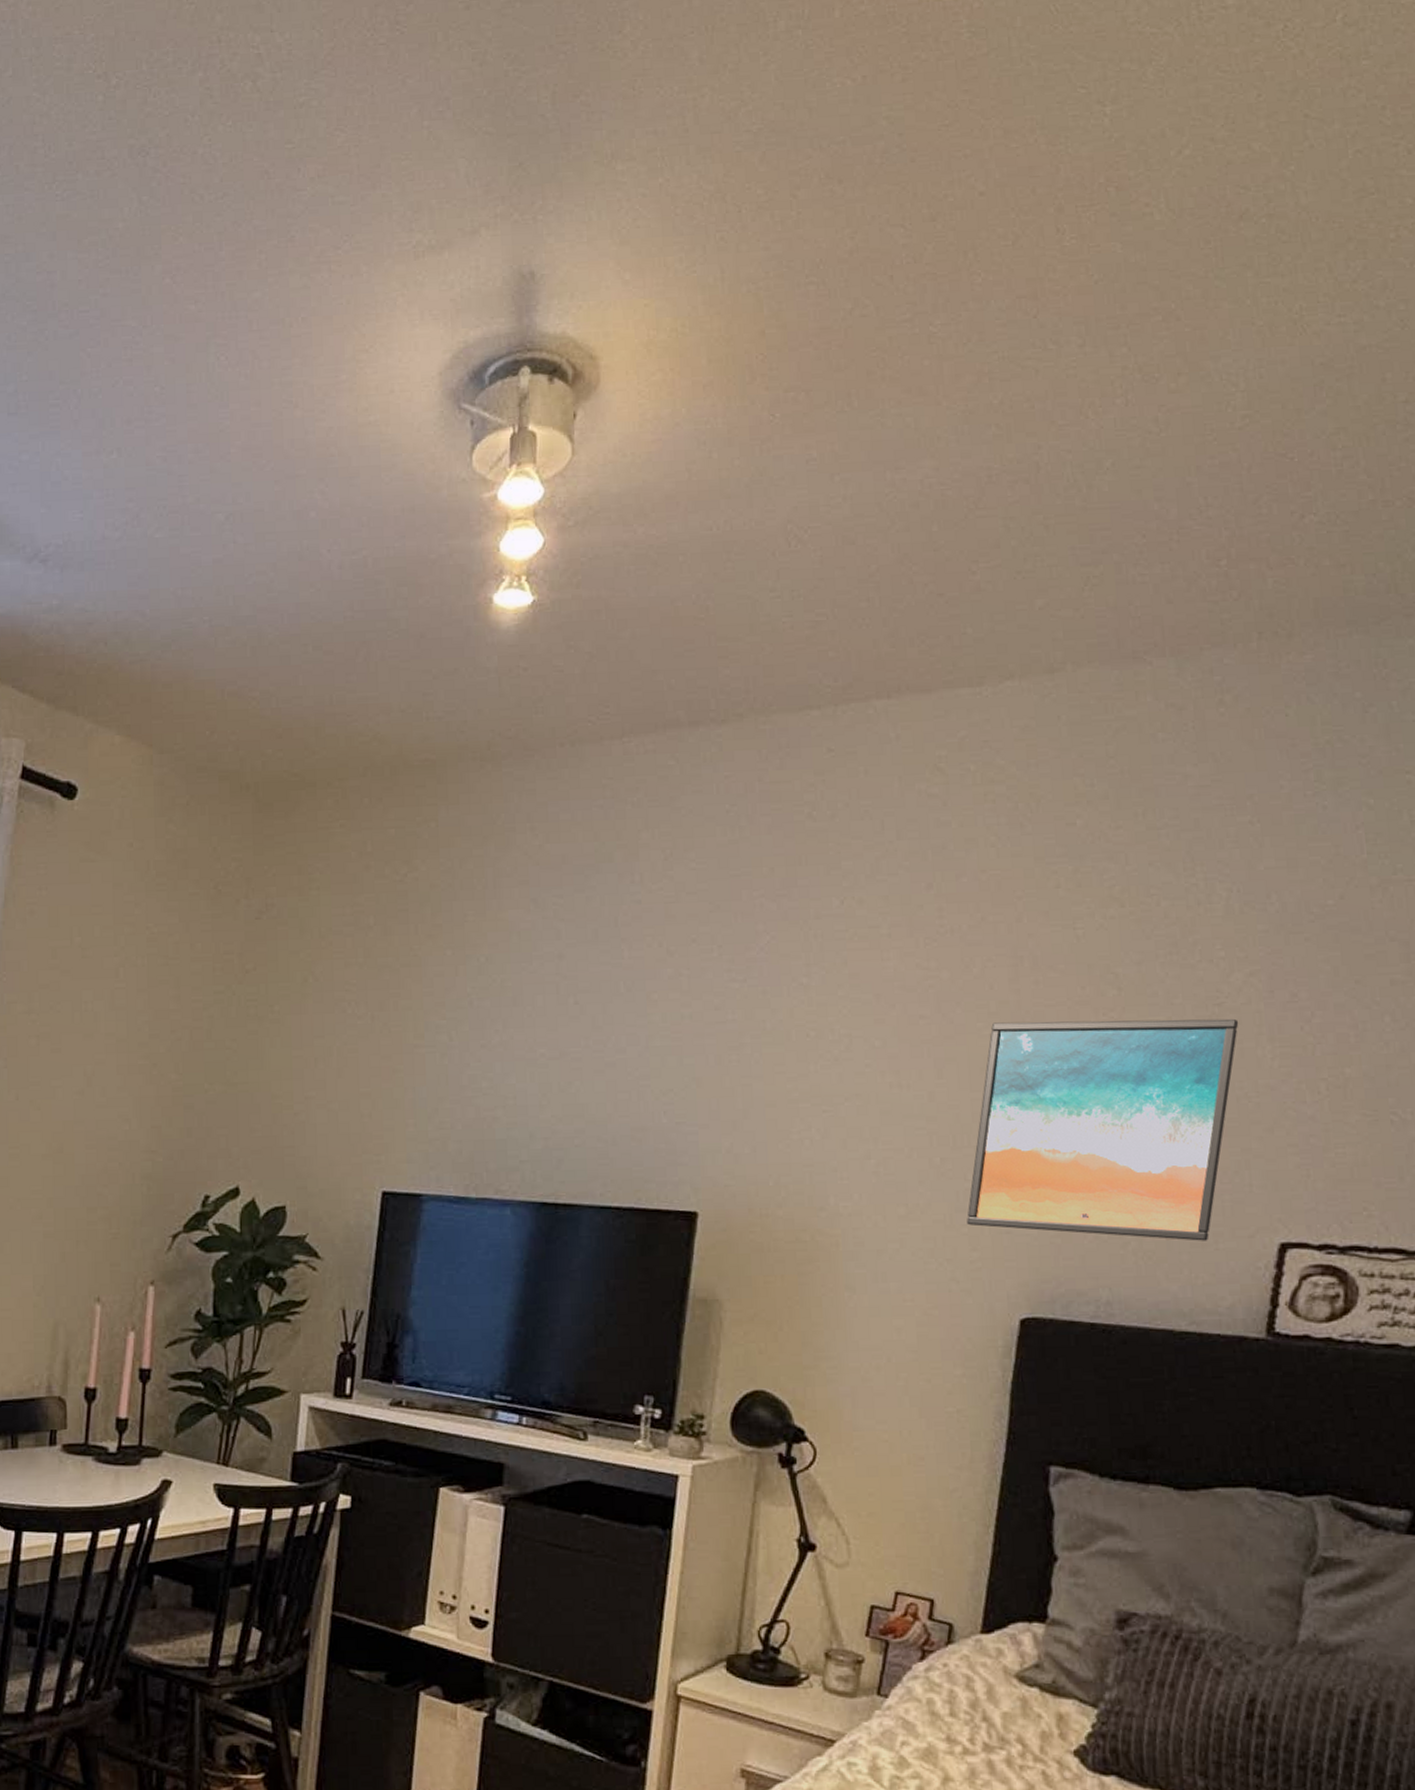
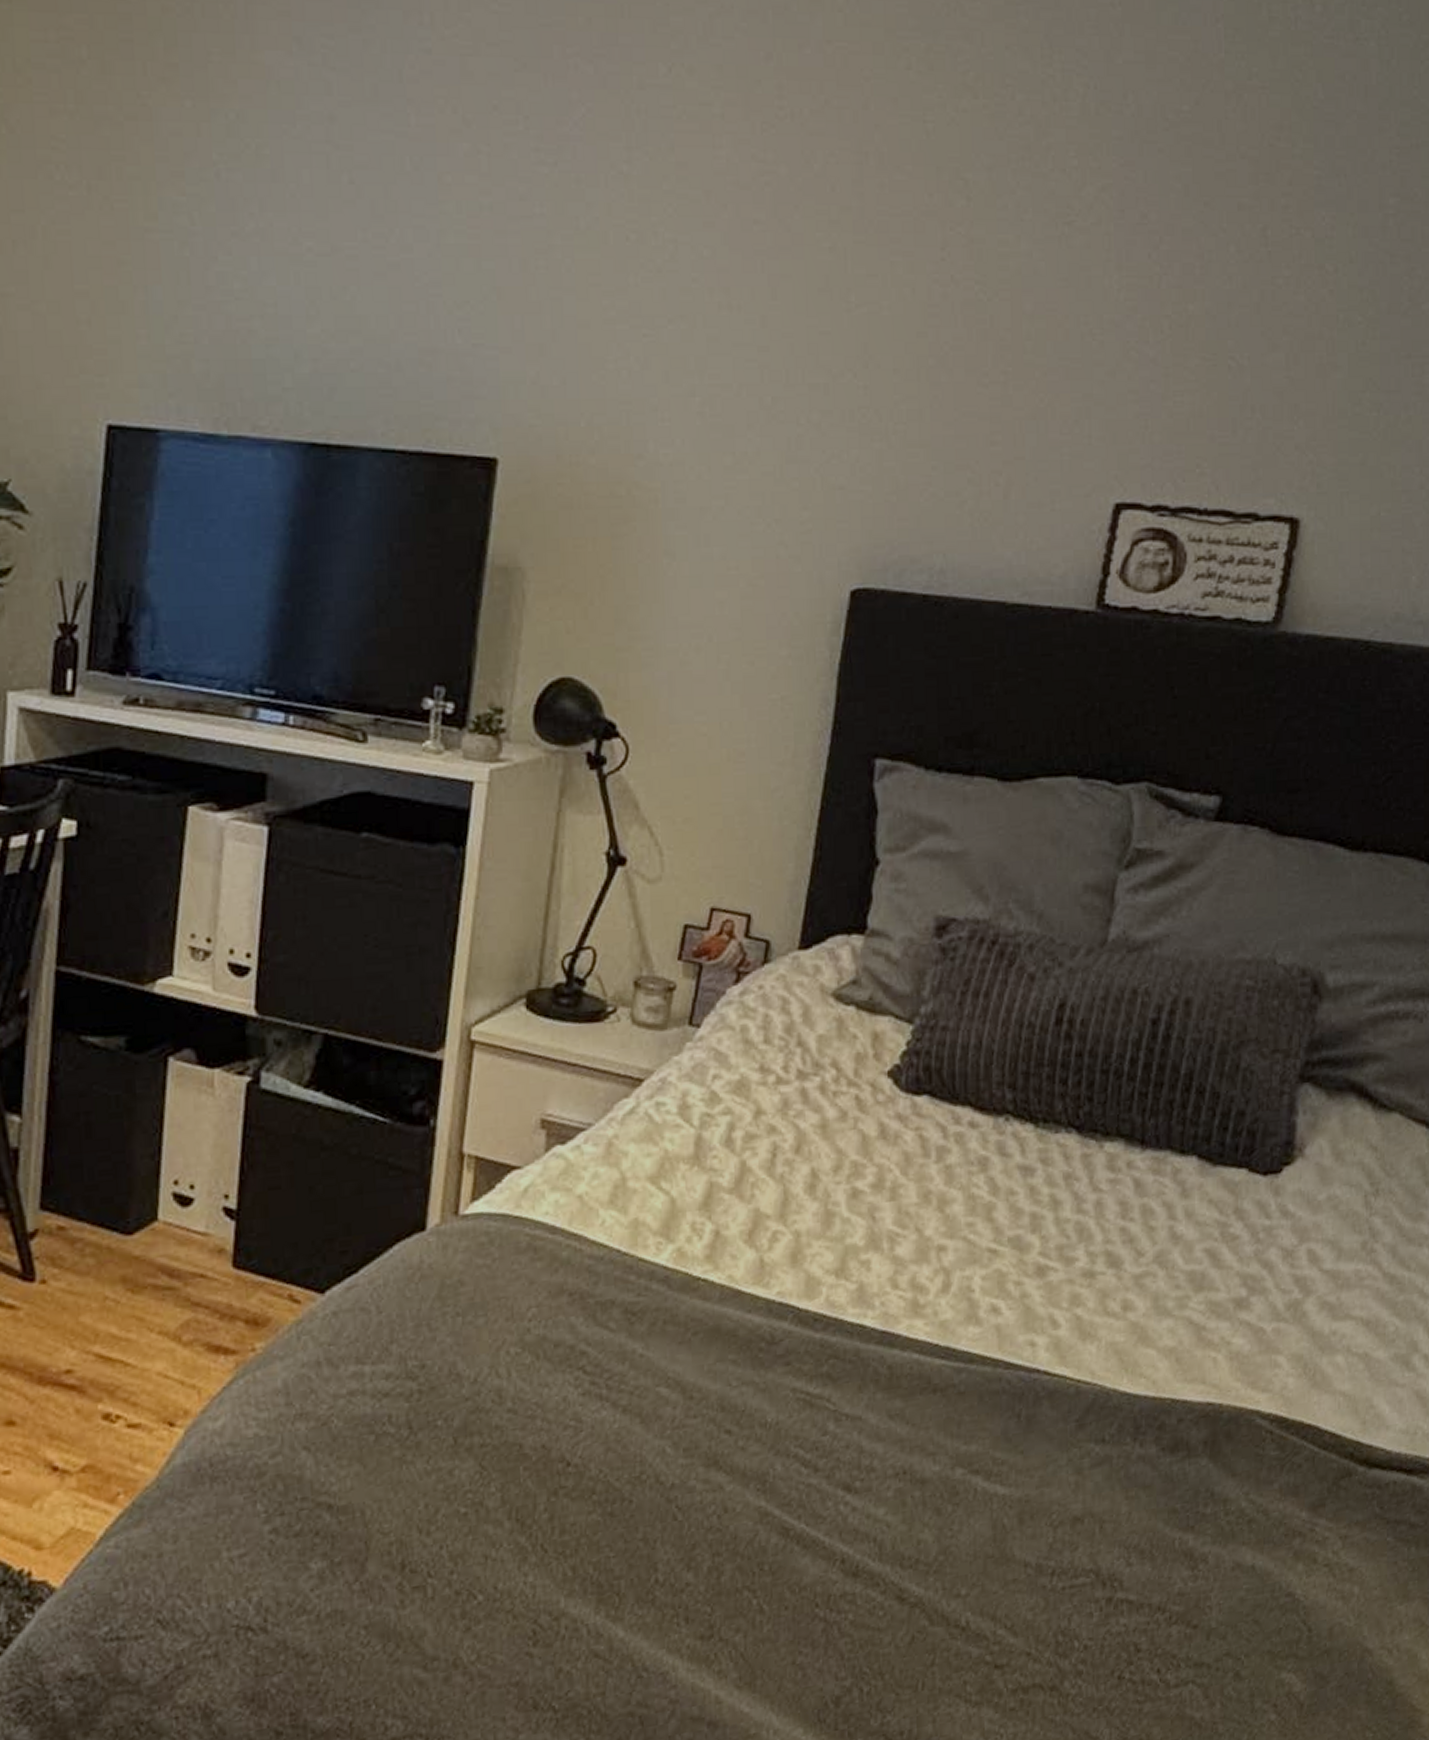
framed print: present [967,1018,1239,1241] -> none [798,233,1088,501]

